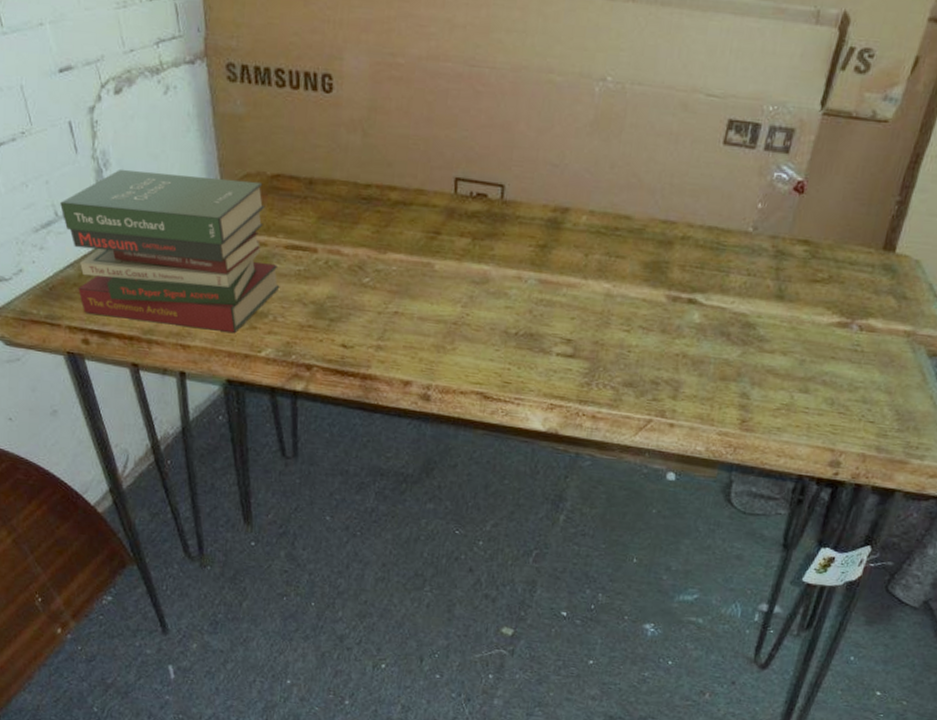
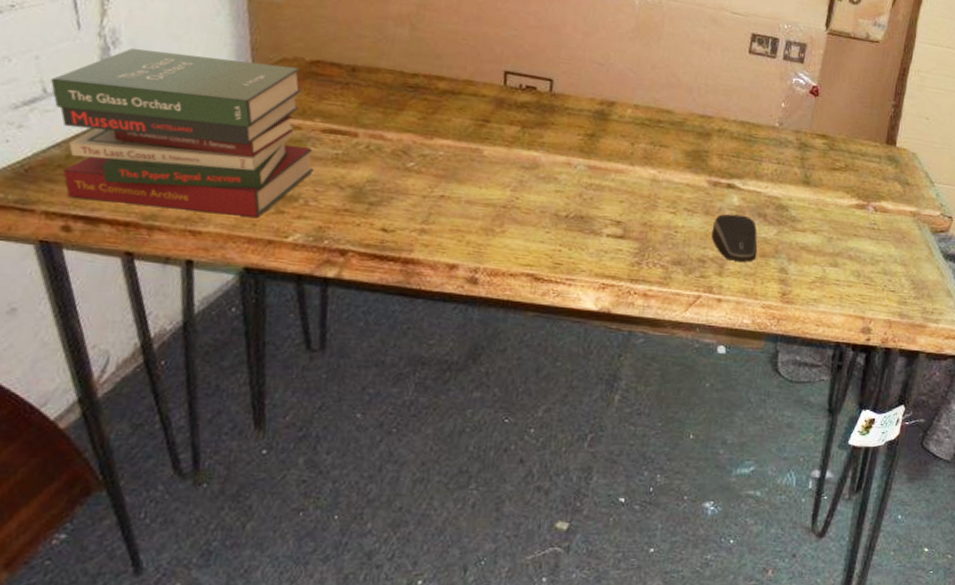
computer mouse: none [667,332,719,385] -> present [711,213,758,262]

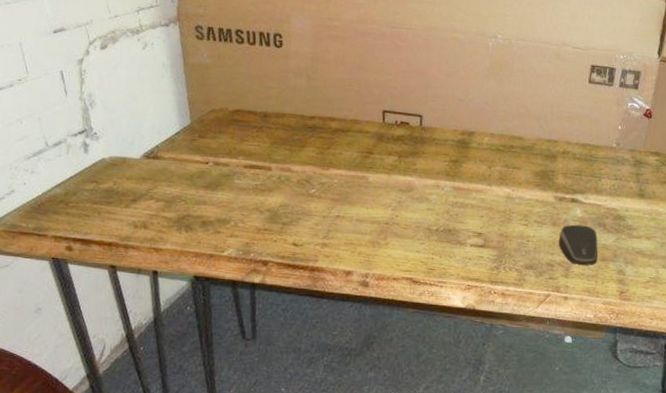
books: present [51,48,314,217] -> none [50,107,240,237]

